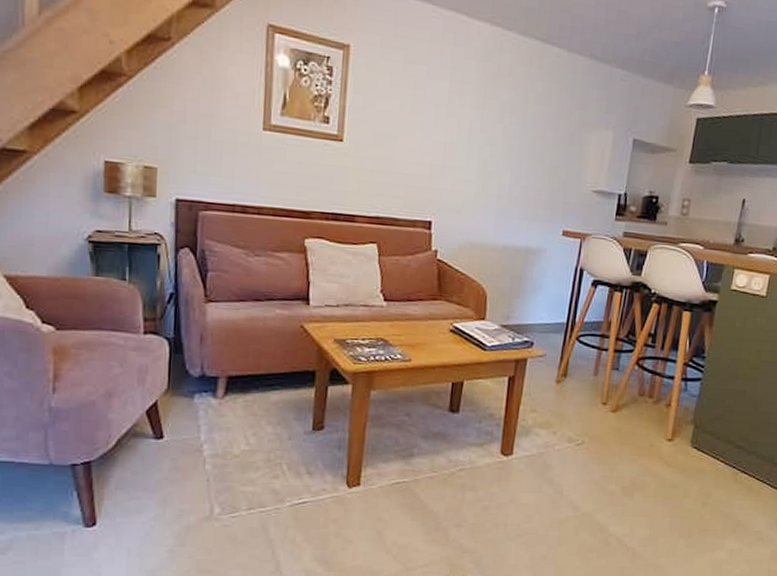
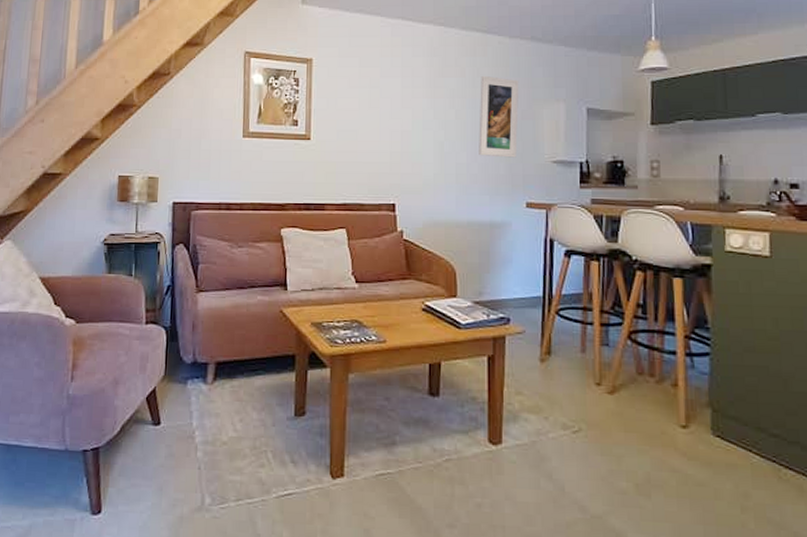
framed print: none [522,90,572,184] -> present [479,75,519,158]

